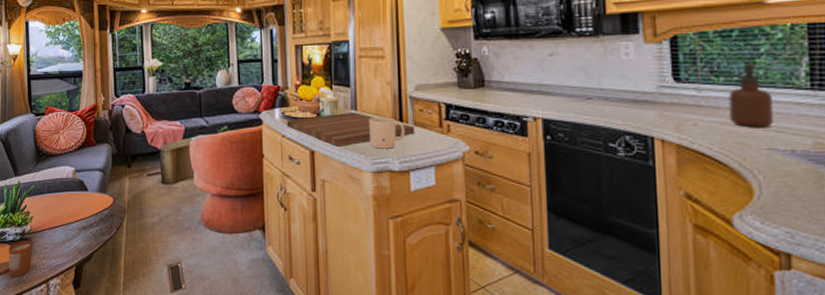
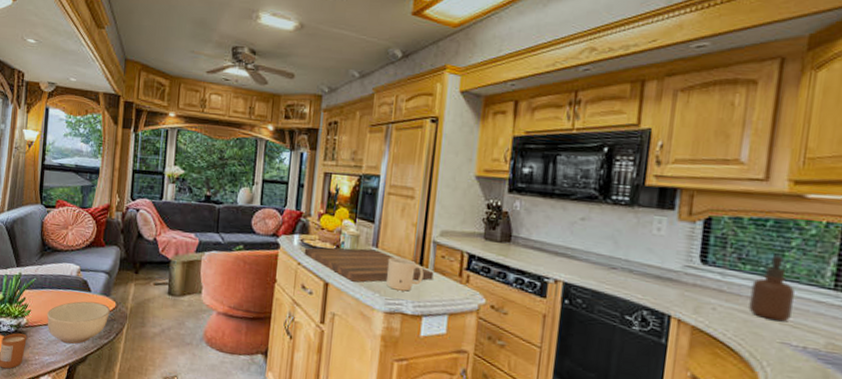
bowl: none [48,200,109,245] -> present [46,301,110,345]

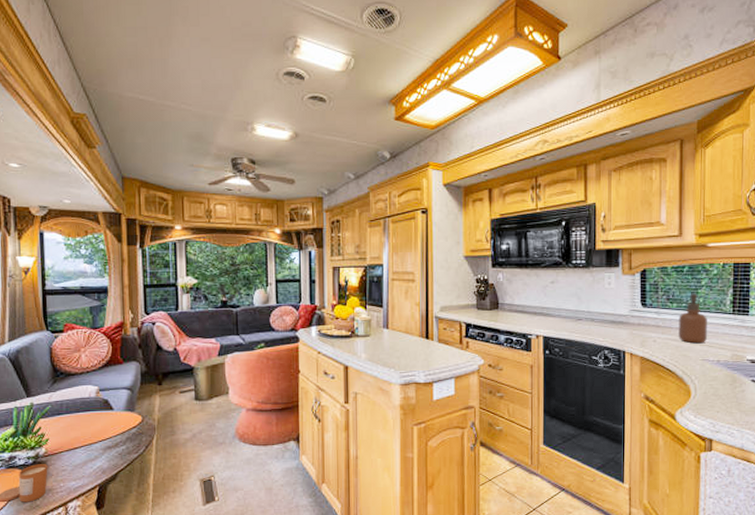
bowl: present [46,301,110,345] -> none [67,419,136,465]
cutting board: present [304,247,434,282] -> none [322,331,439,362]
mug: present [385,257,424,292] -> none [398,335,430,363]

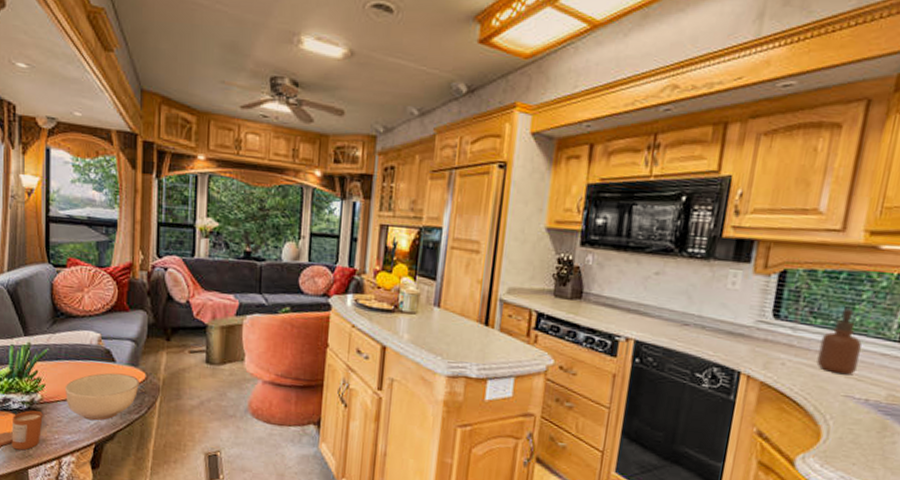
bowl: none [67,419,136,465] -> present [64,372,139,421]

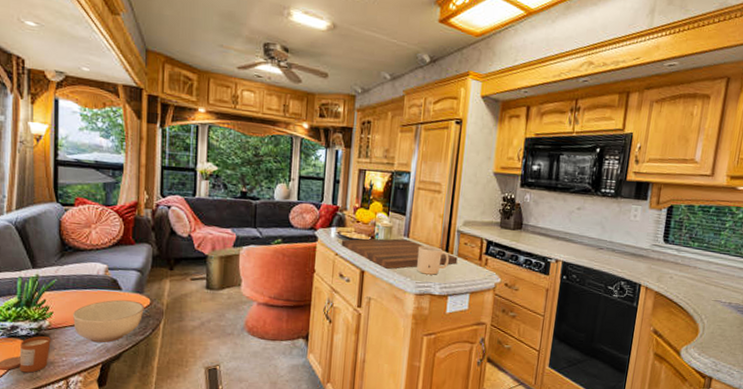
cutting board: none [358,308,500,345] -> present [341,238,458,269]
mug: none [448,317,489,354] -> present [416,245,449,275]
soap dispenser: present [816,308,863,375] -> none [695,234,726,285]

